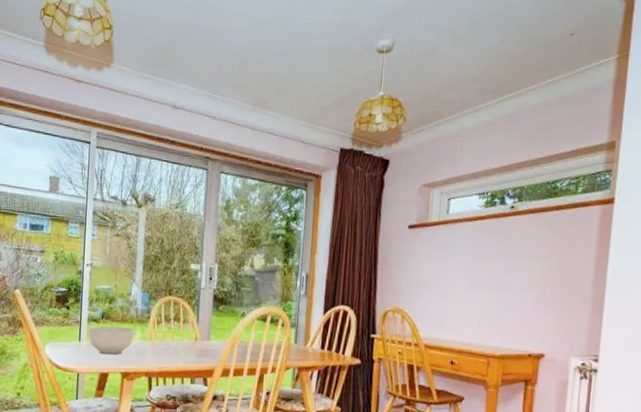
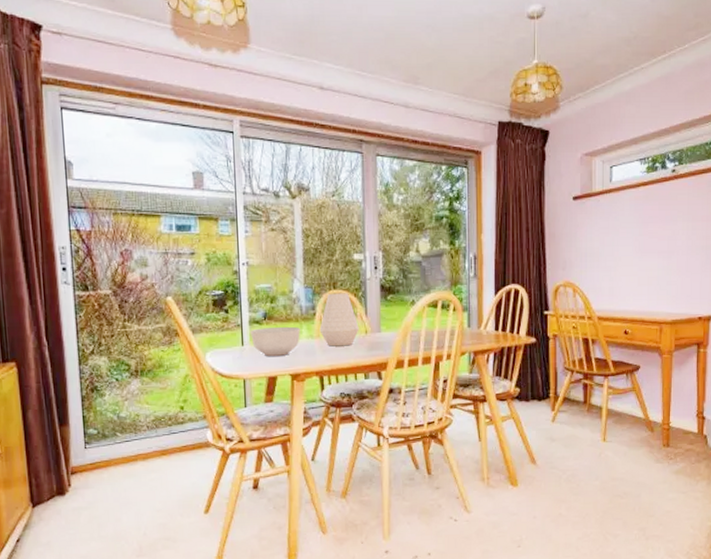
vase: none [152,299,190,351] -> present [319,293,359,347]

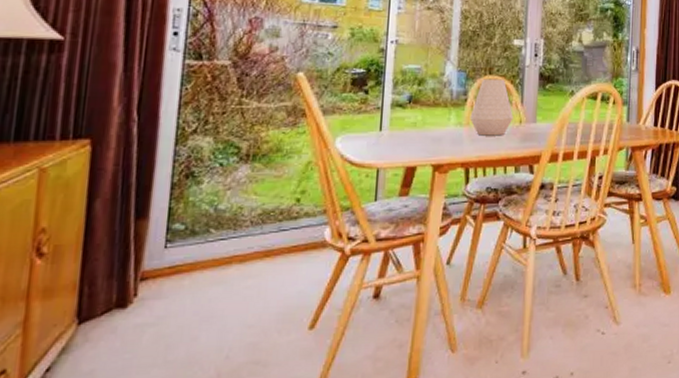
bowl: present [250,326,300,357] -> none [391,111,448,145]

